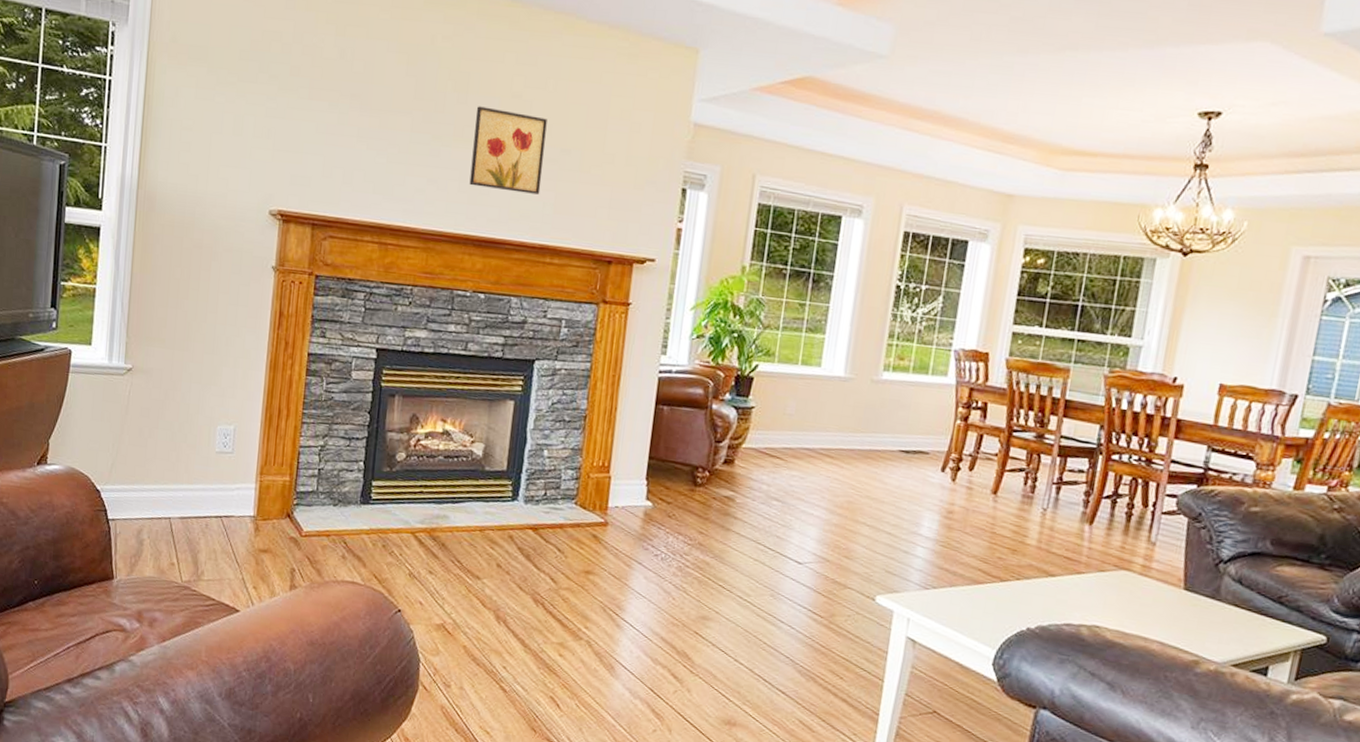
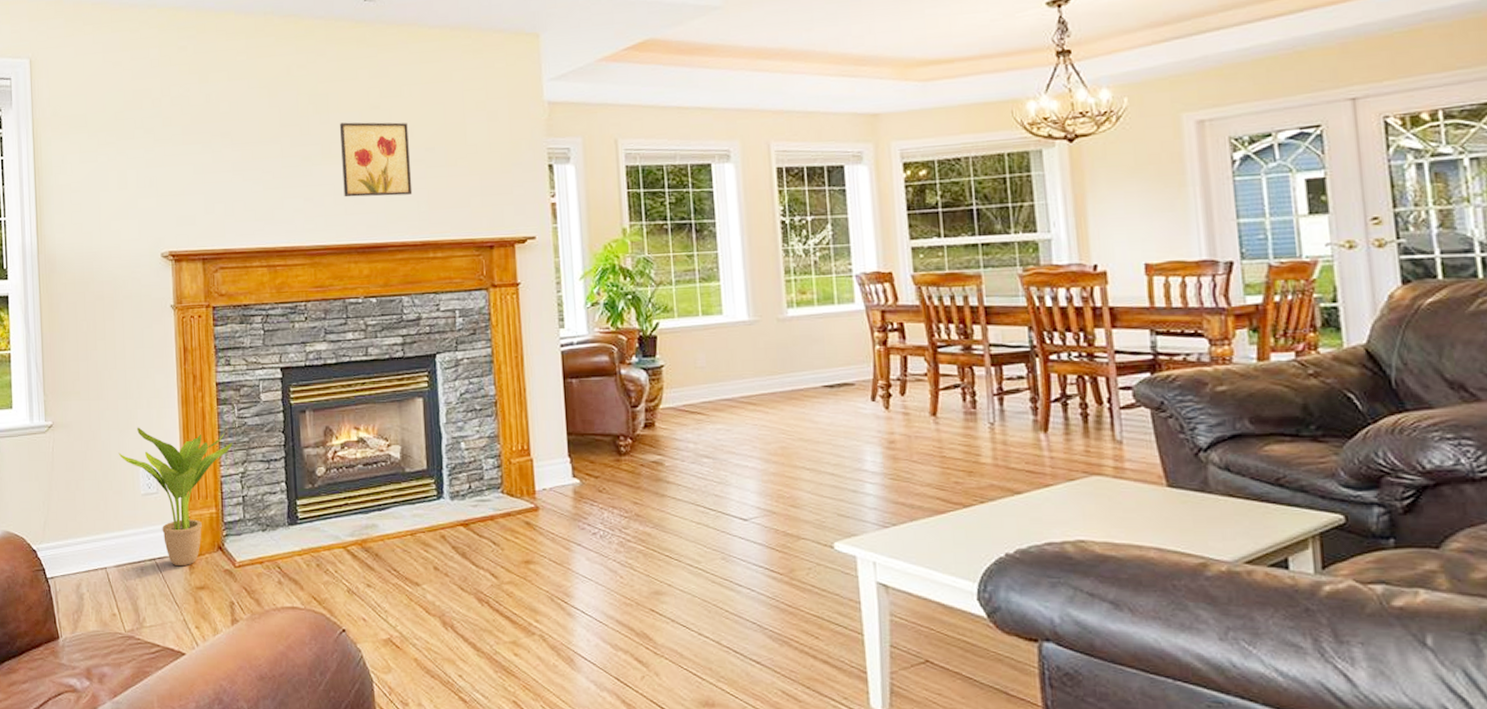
potted plant: none [197,384,317,528] -> present [118,427,233,567]

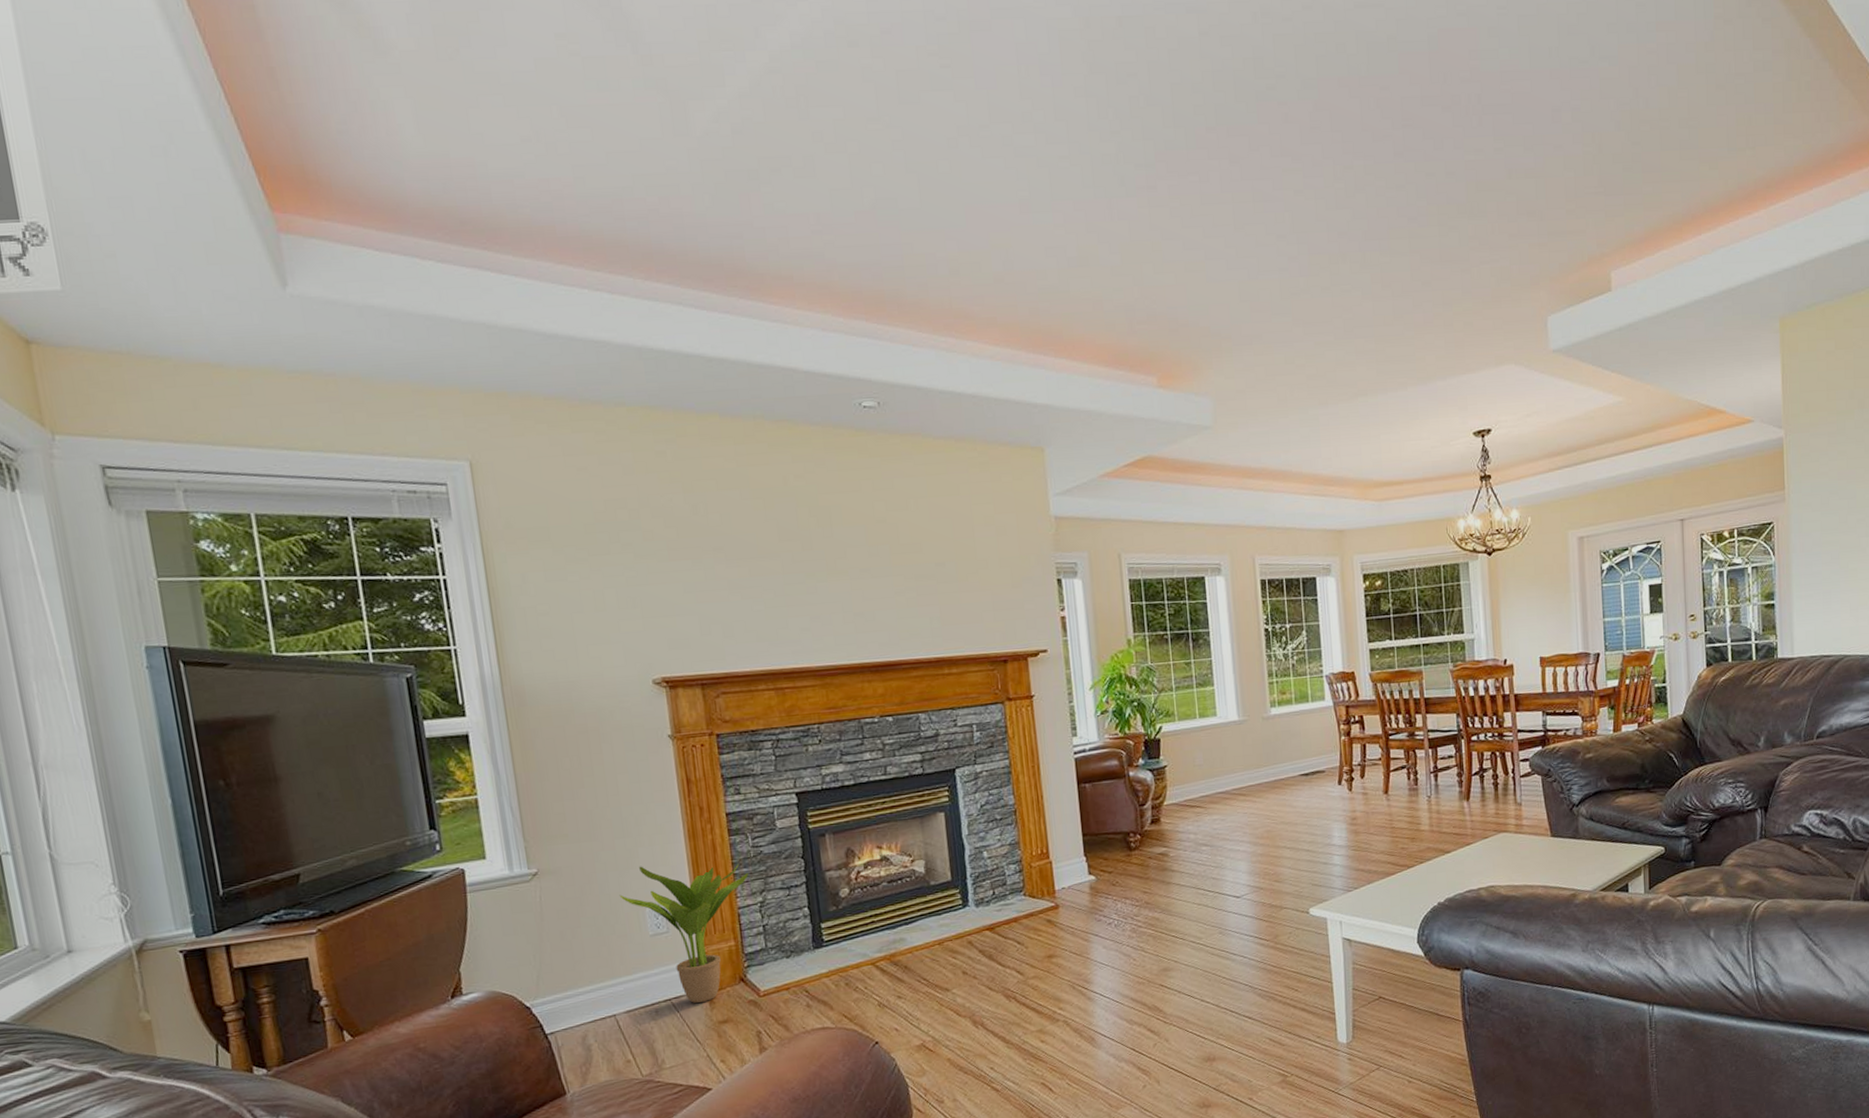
wall art: present [340,122,413,198] -> none [845,536,925,615]

